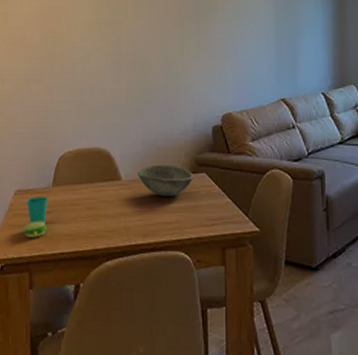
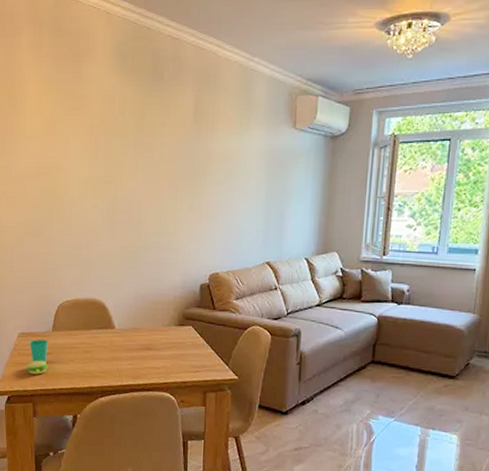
bowl: present [138,164,194,196] -> none [130,316,181,345]

